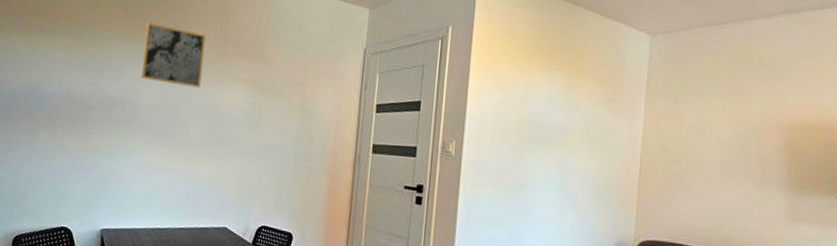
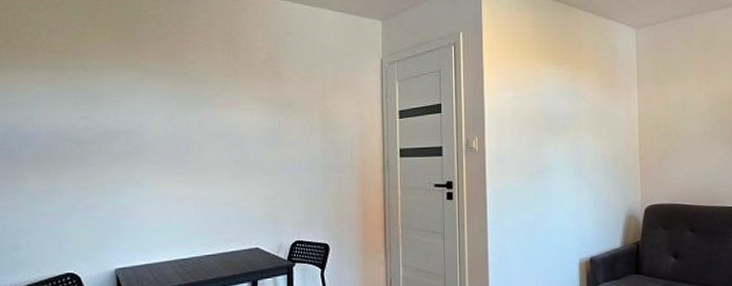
wall art: present [140,22,206,88] -> none [143,49,214,111]

